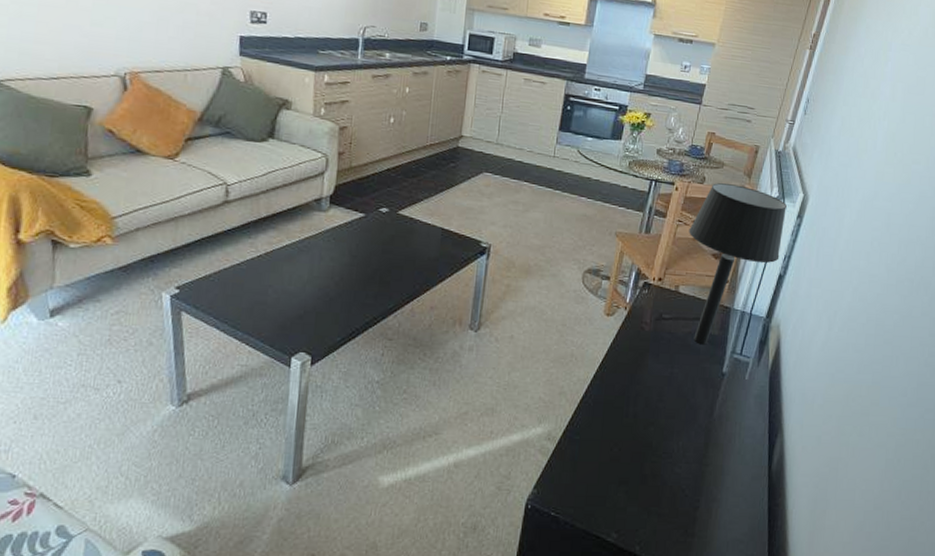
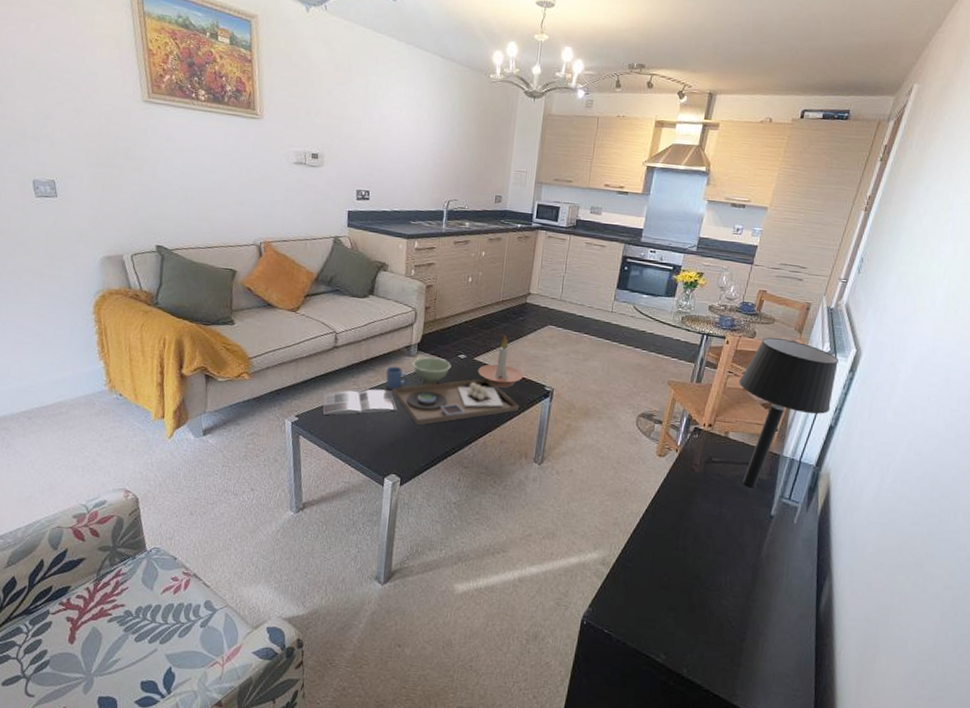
magazine: none [211,251,306,286] -> present [323,389,397,416]
mug: none [290,223,319,251] -> present [385,366,408,390]
platter: none [300,235,453,293] -> present [393,378,520,426]
bowl: none [323,211,371,245] -> present [412,357,451,385]
candle holder: none [403,184,456,245] -> present [478,334,523,388]

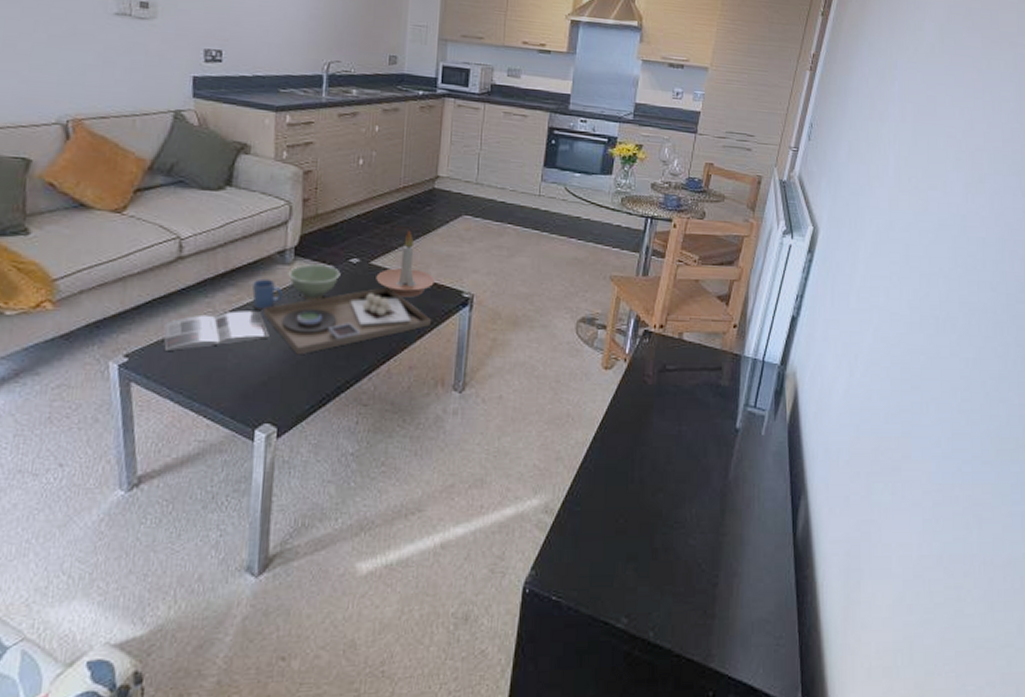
table lamp: present [739,337,838,488] -> none [690,218,795,398]

